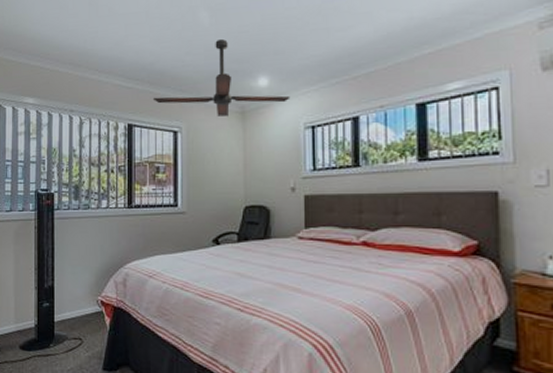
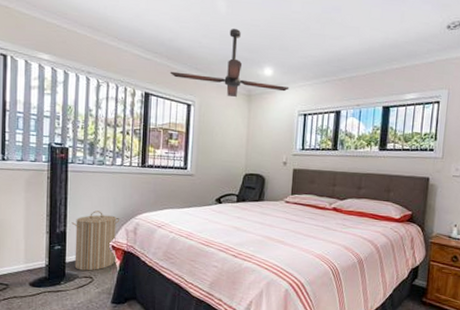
laundry hamper: none [58,261,108,331] -> present [71,210,120,271]

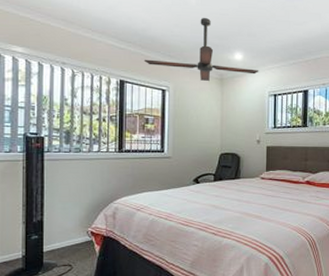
laundry hamper: present [71,210,120,271] -> none [48,198,99,259]

